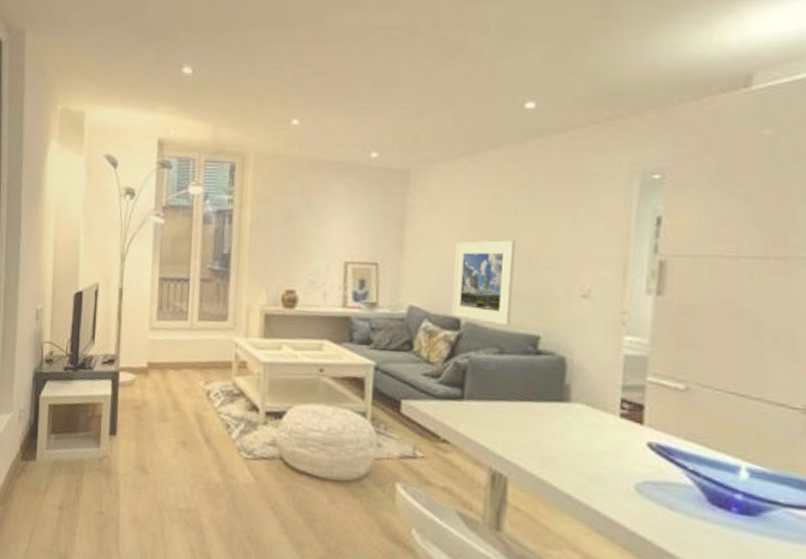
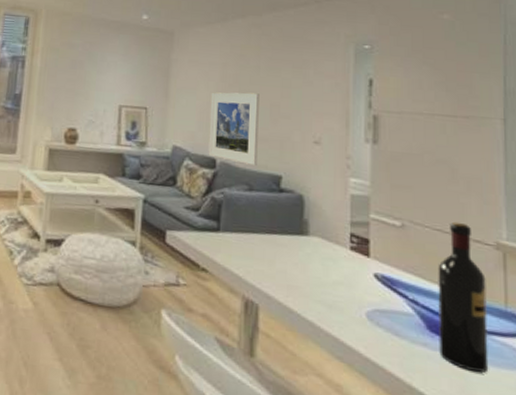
wine bottle: none [720,383,787,548] -> present [438,221,489,373]

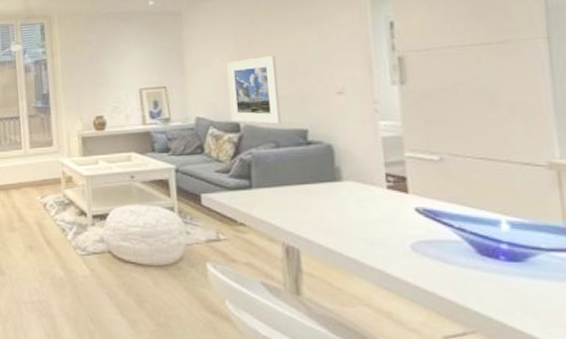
wine bottle: present [438,221,489,373] -> none [483,148,549,288]

